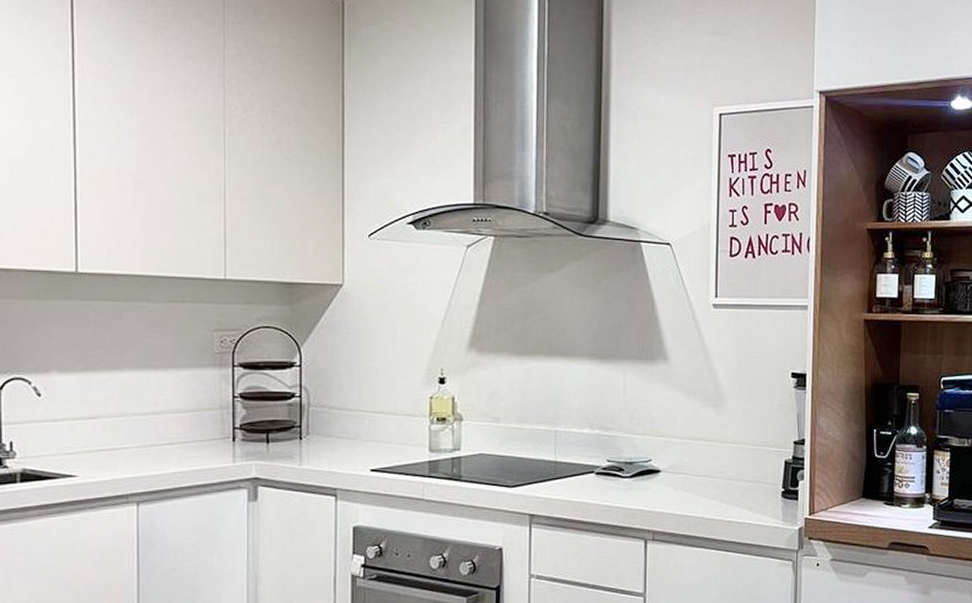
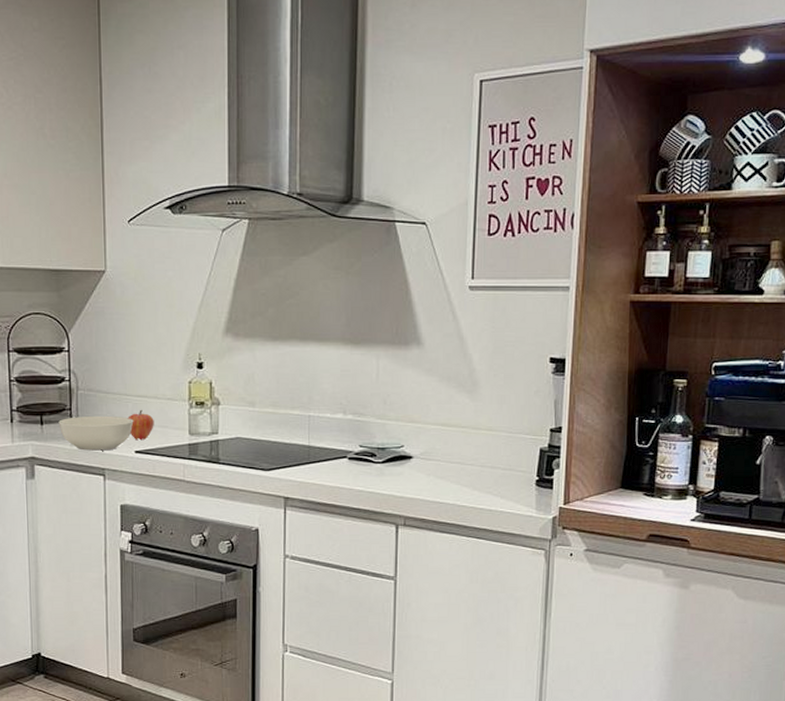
bowl: none [286,433,370,470] -> present [58,415,134,451]
fruit: none [363,426,392,457] -> present [128,409,154,439]

